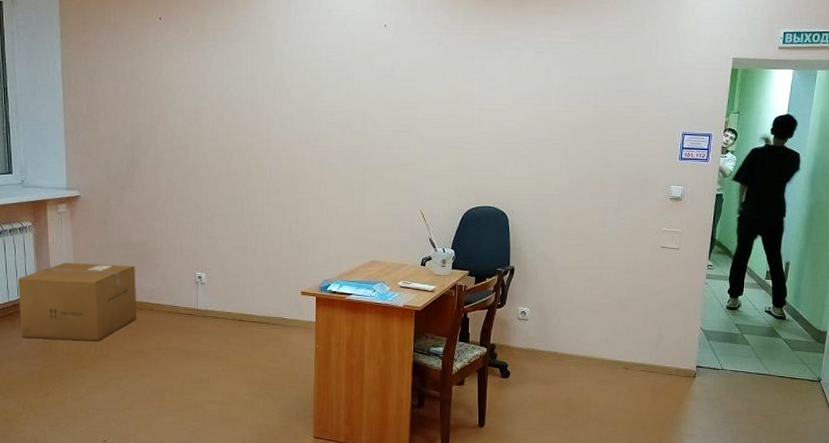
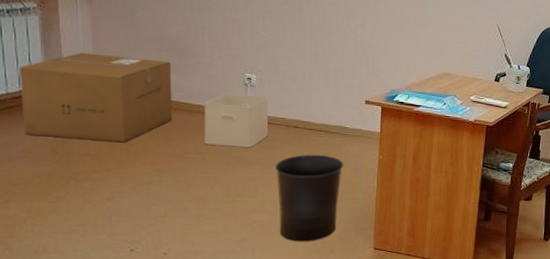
storage box: none [162,291,217,342] -> present [204,93,269,148]
waste bin: none [224,345,284,431] -> present [276,154,344,242]

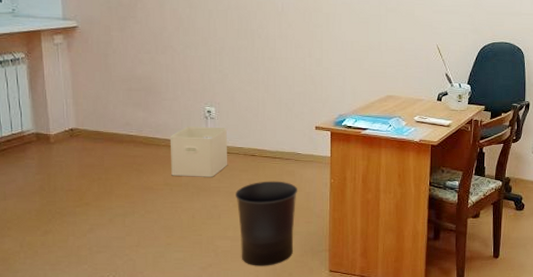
box: present [20,52,173,143] -> none [11,96,143,178]

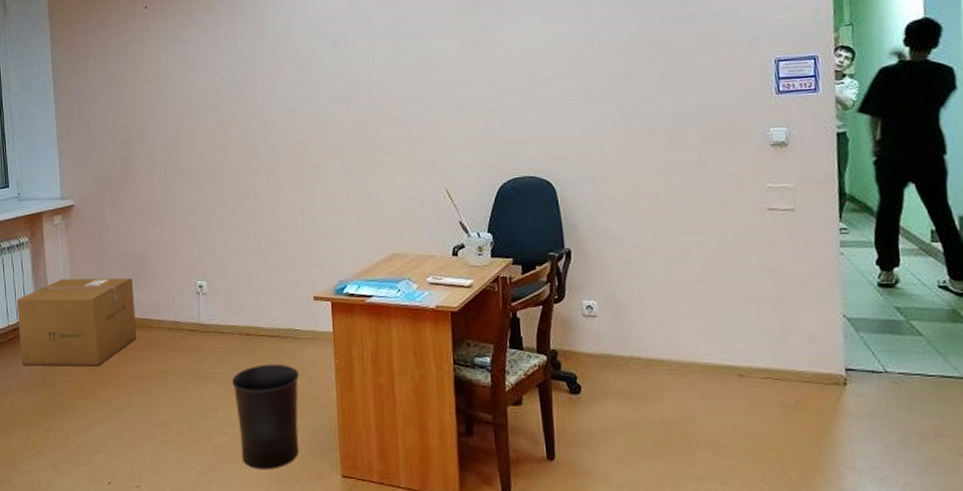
box: none [11,96,143,178] -> present [17,277,137,367]
storage box: present [169,126,228,177] -> none [162,303,223,363]

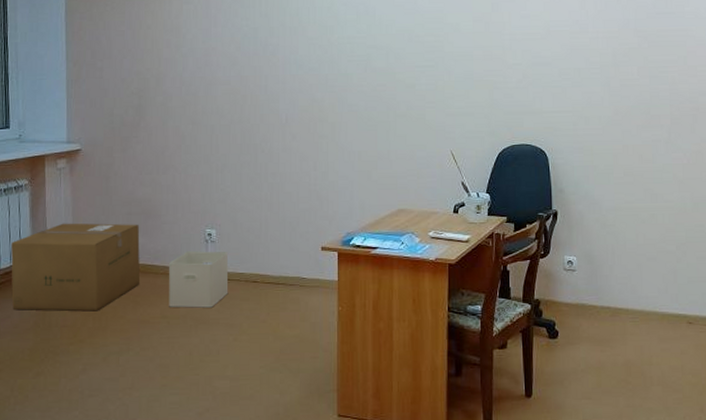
storage box: none [162,303,223,363] -> present [168,251,229,308]
waste bin: present [232,364,300,469] -> none [236,310,303,411]

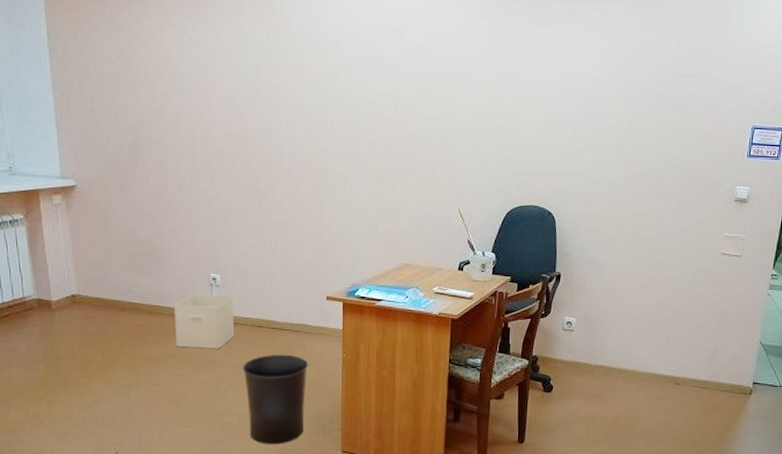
box: present [11,223,141,312] -> none [12,260,147,347]
waste bin: none [236,310,303,411] -> present [243,354,309,444]

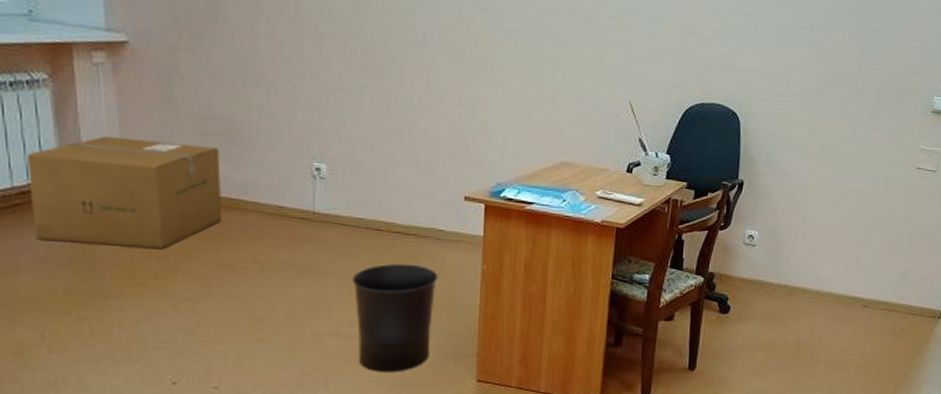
box: none [12,260,147,347] -> present [27,135,223,250]
storage box: present [173,294,235,349] -> none [261,187,344,255]

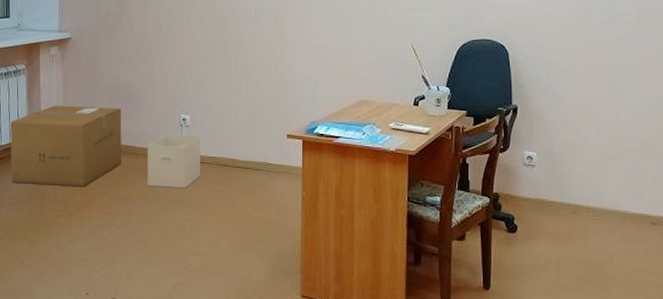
storage box: none [261,187,344,255] -> present [147,135,201,188]
waste bin: present [353,263,439,372] -> none [207,193,270,287]

